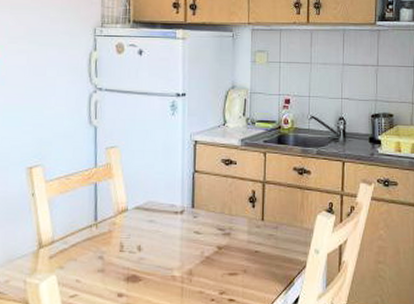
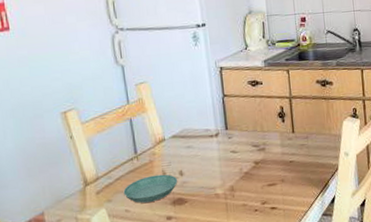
saucer: none [77,246,135,276] -> present [123,174,178,204]

